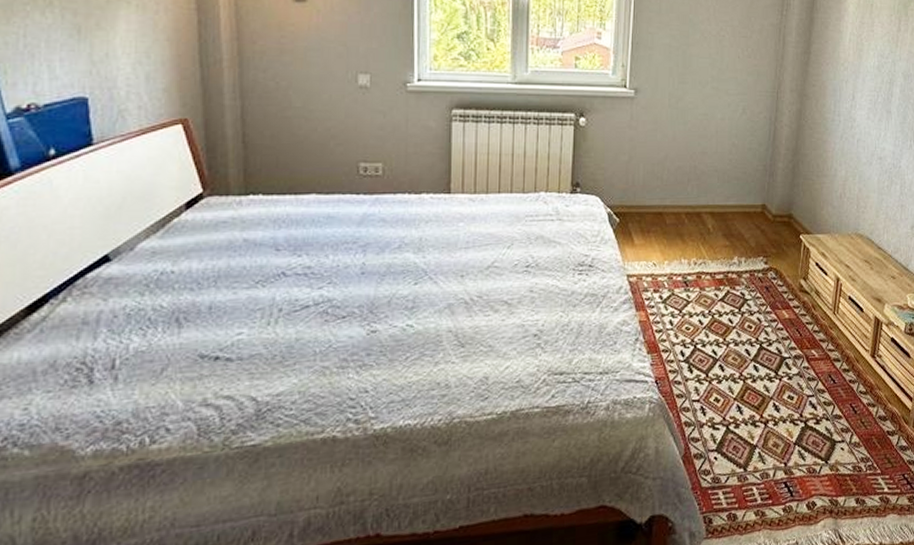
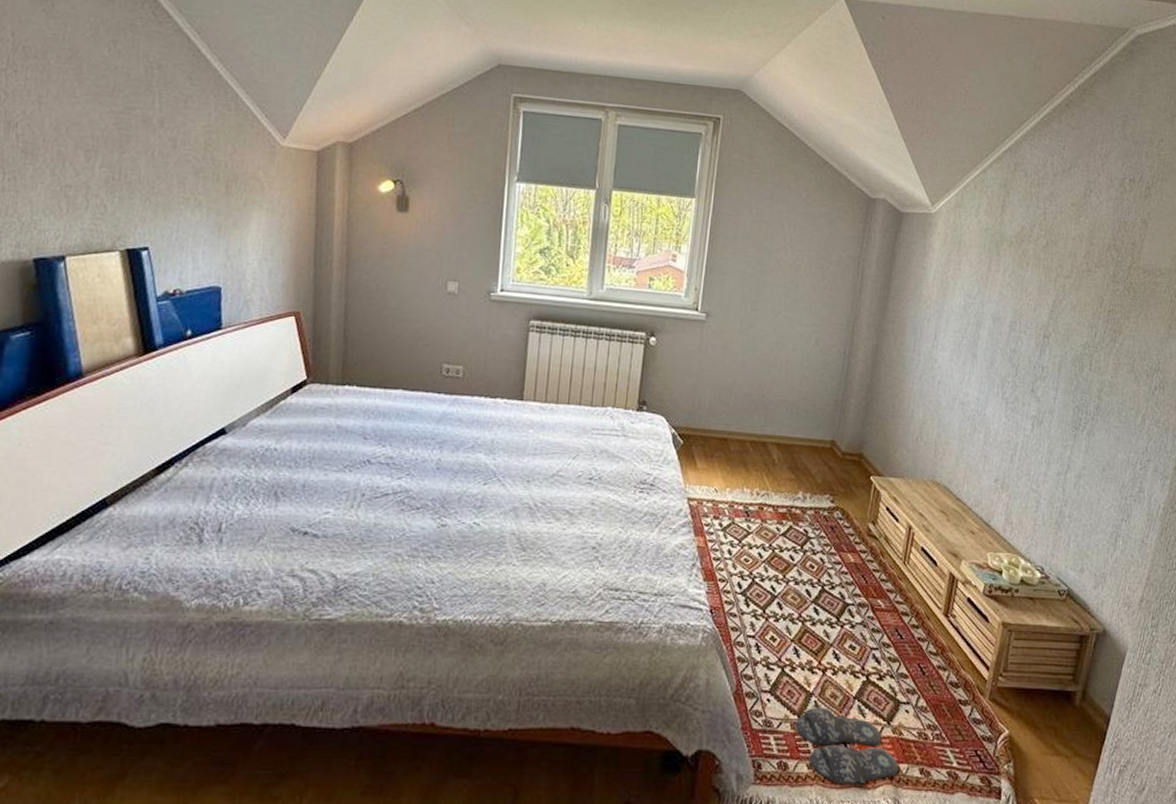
slippers: none [742,457,838,525] -> present [796,708,899,785]

